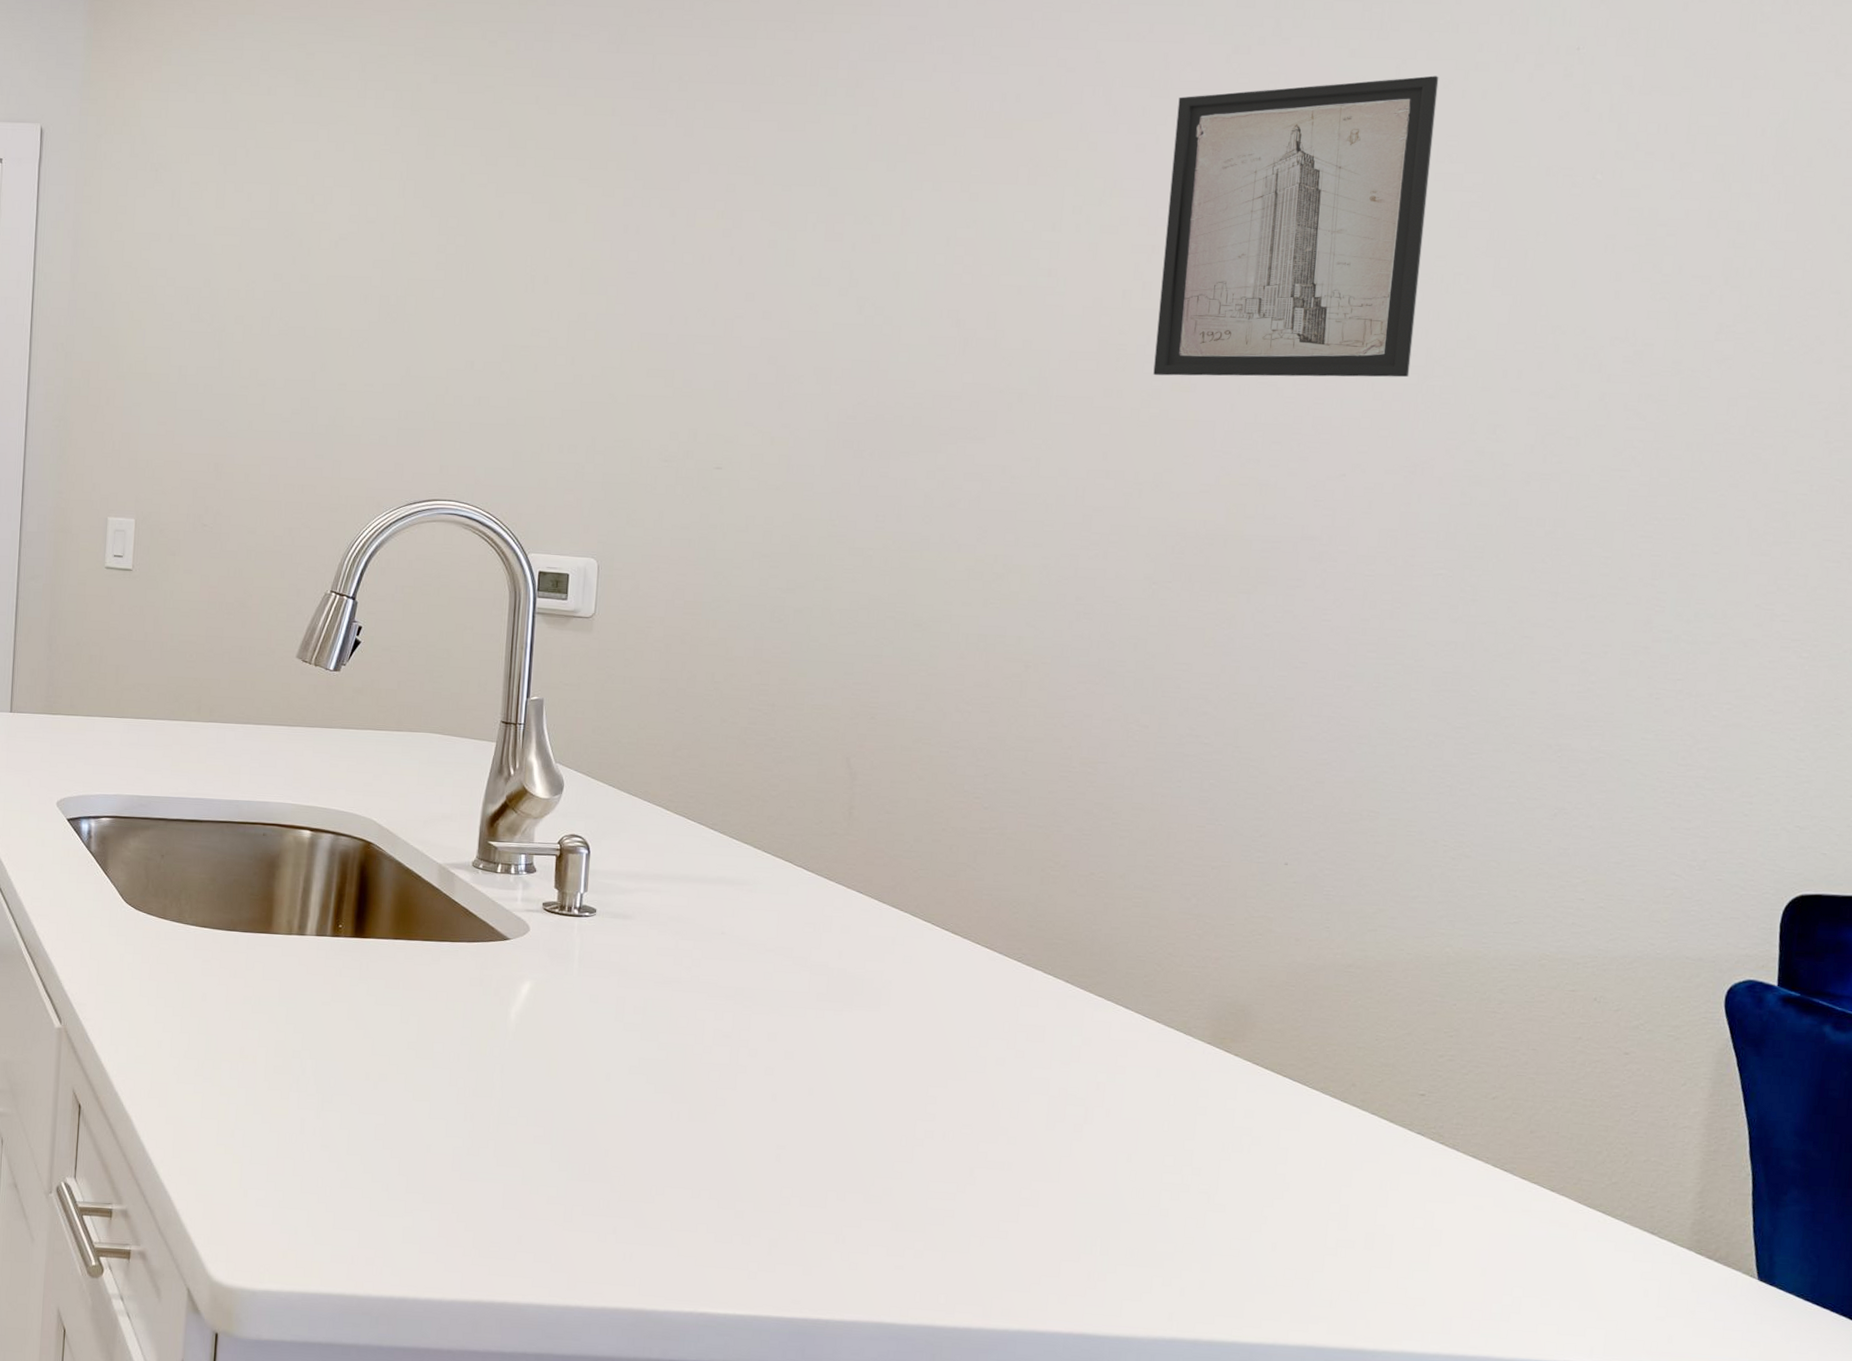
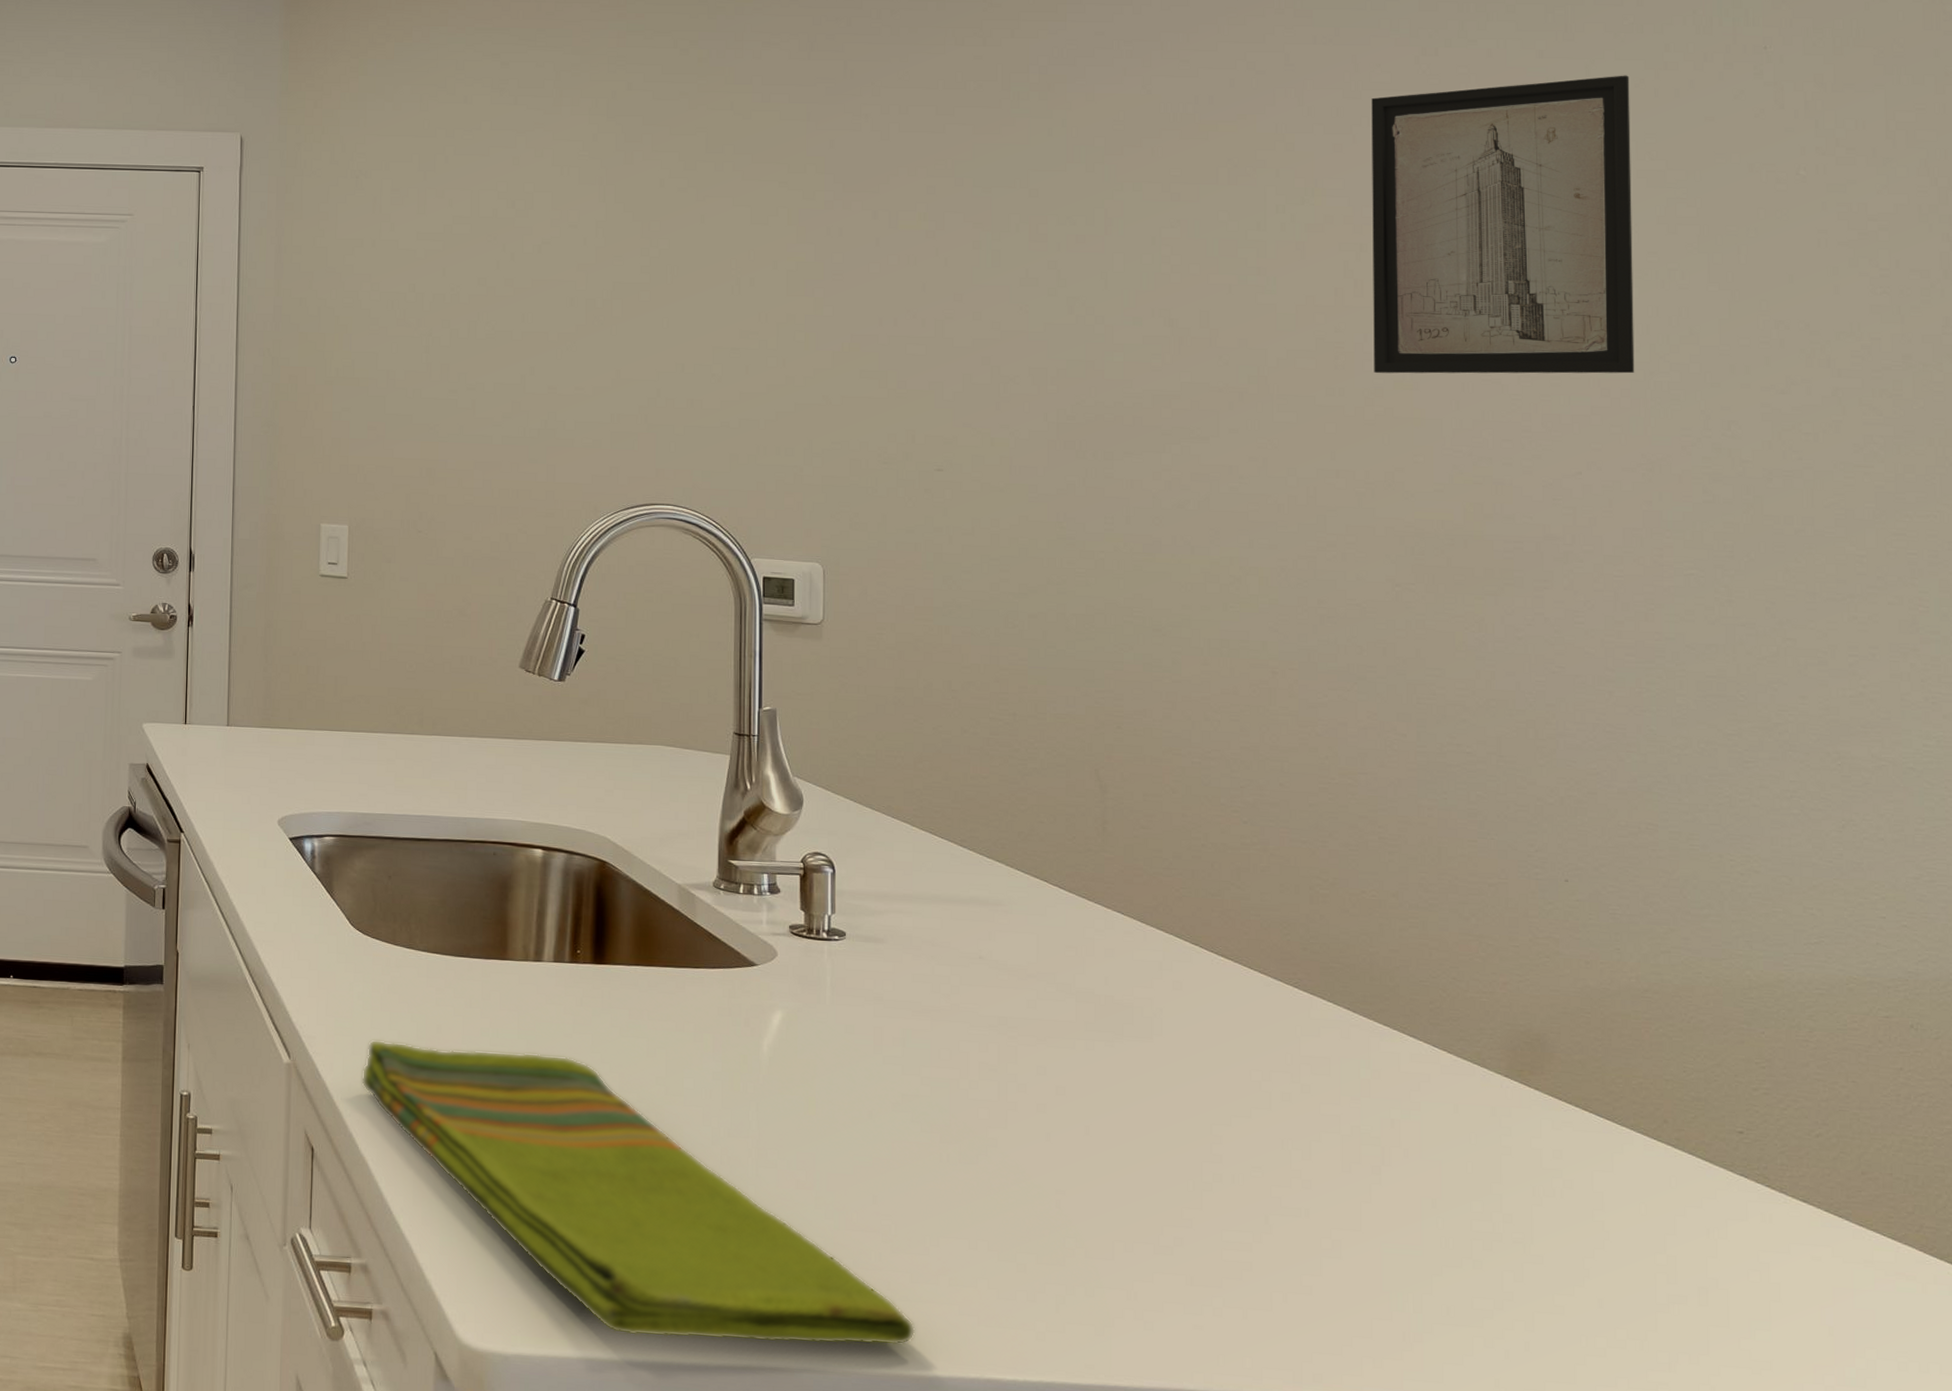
dish towel: none [128,1006,637,1283] -> present [361,1039,916,1346]

